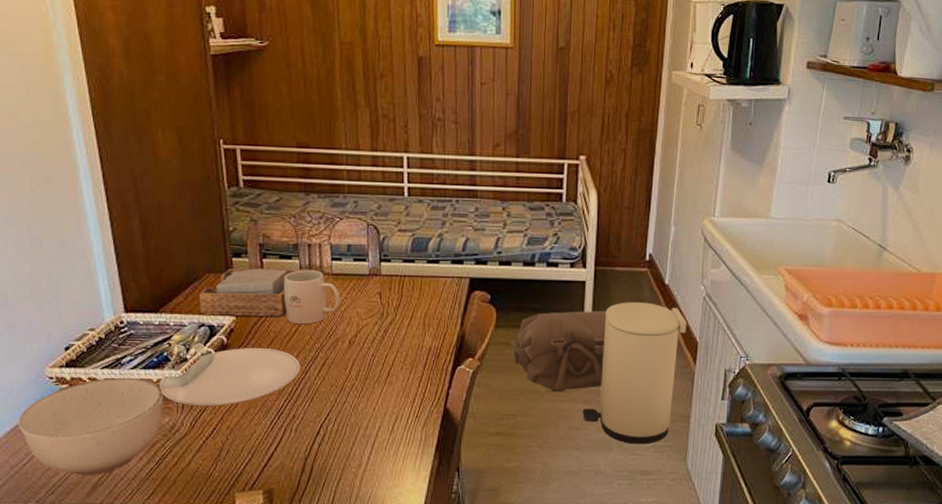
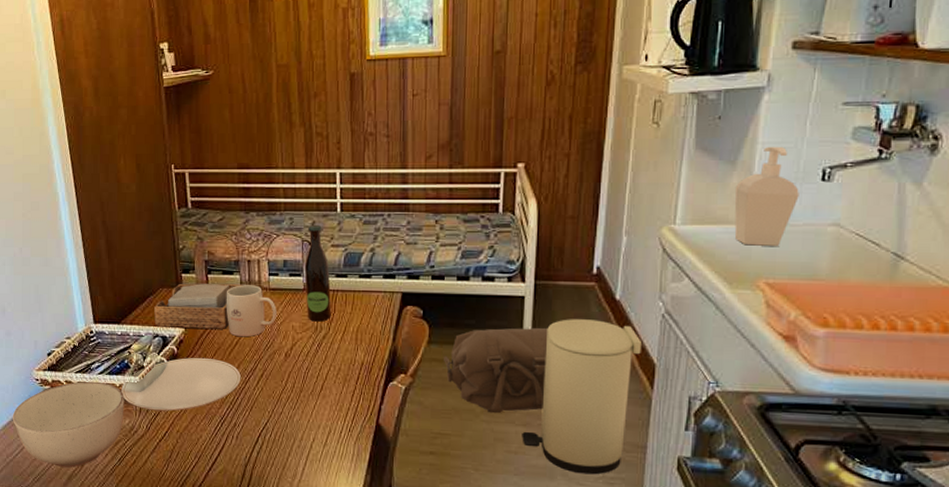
bottle: none [369,208,398,308] -> present [304,224,332,322]
soap bottle: none [761,151,811,237] -> present [734,146,799,246]

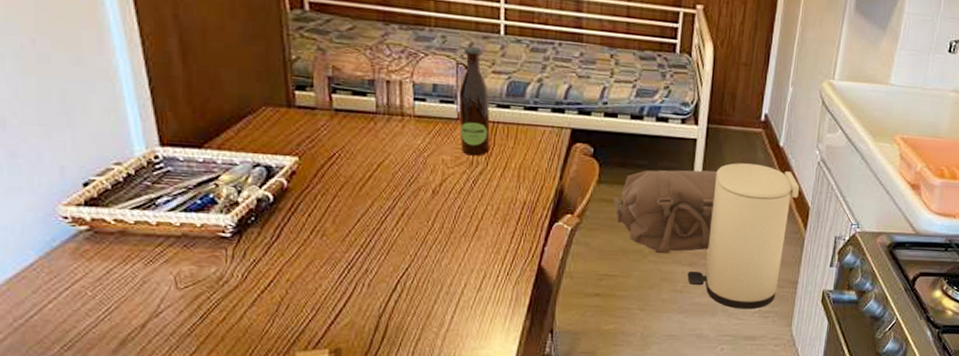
bowl: present [12,381,124,468] -> none [22,220,209,330]
plate: present [121,357,241,412] -> none [204,192,375,257]
napkin holder: present [154,283,242,329] -> none [254,102,379,160]
mug: present [226,285,277,337] -> none [356,109,423,171]
soap bottle: present [734,146,799,246] -> none [880,16,932,106]

